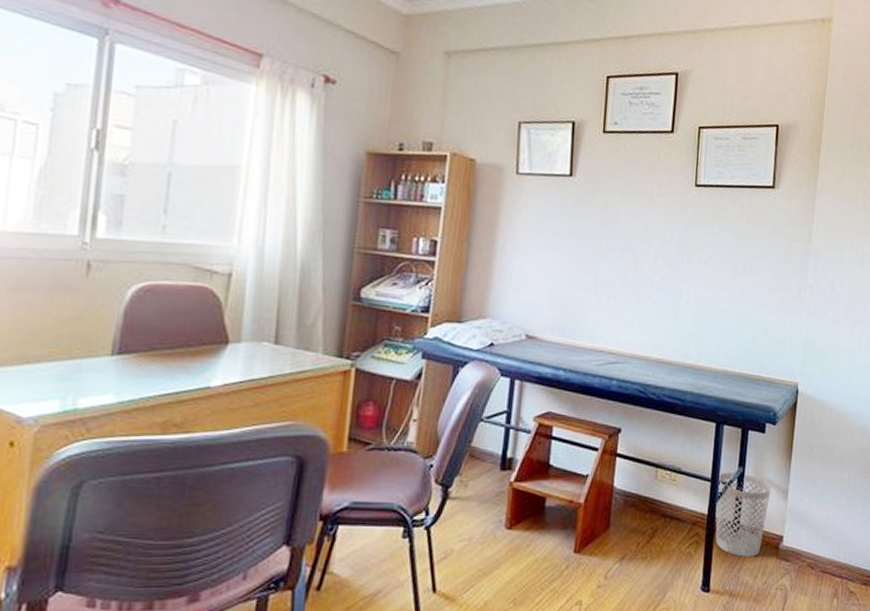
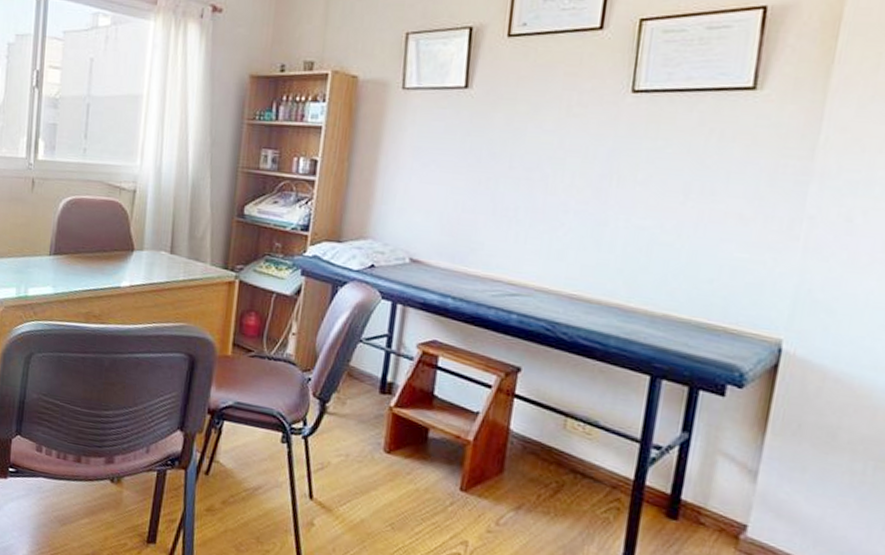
wastebasket: present [715,472,771,557] -> none [643,435,731,541]

